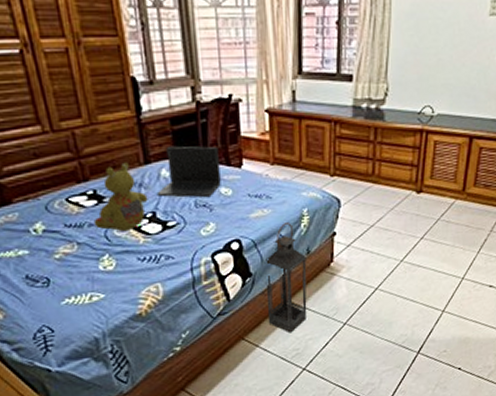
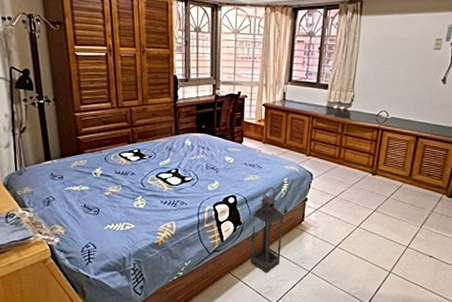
stuffed bear: present [93,162,148,231] -> none [135,132,174,180]
laptop: present [156,145,221,198] -> none [180,124,227,163]

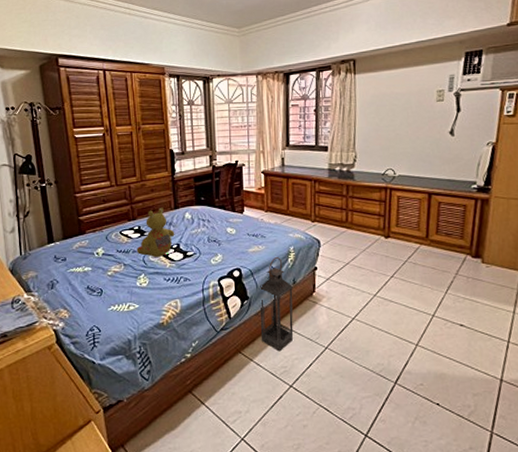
stuffed bear: none [135,132,174,180] -> present [136,207,175,257]

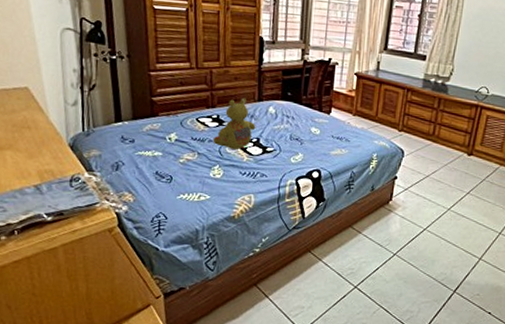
lantern: present [260,257,294,352] -> none [332,163,371,254]

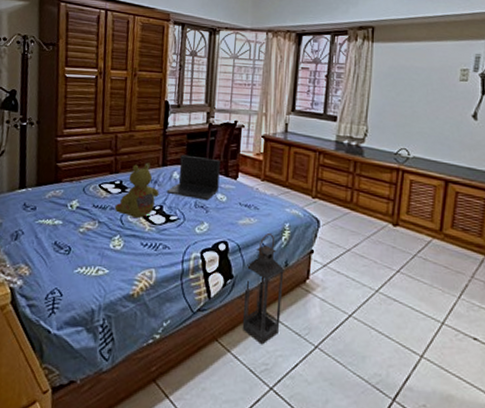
laptop: none [263,90,315,134] -> present [166,154,221,201]
lantern: none [332,163,371,254] -> present [242,233,284,345]

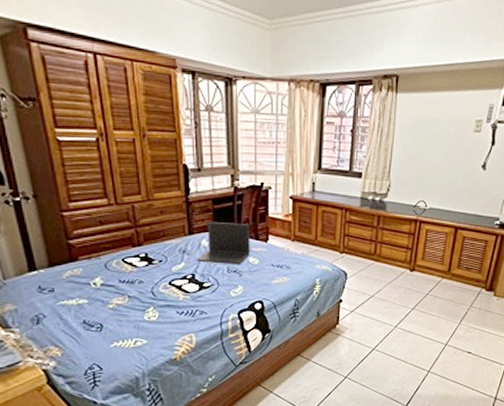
stuffed bear: present [114,162,159,218] -> none [143,232,189,288]
lantern: present [242,233,284,345] -> none [281,289,316,383]

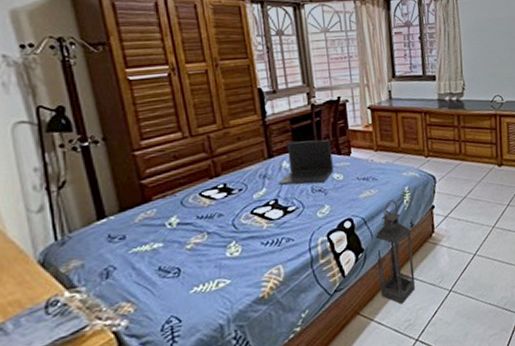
lantern: none [281,289,316,383] -> present [375,200,416,305]

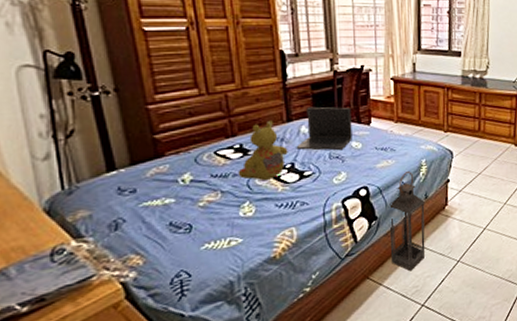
stuffed bear: none [223,157,271,219] -> present [238,120,288,180]

